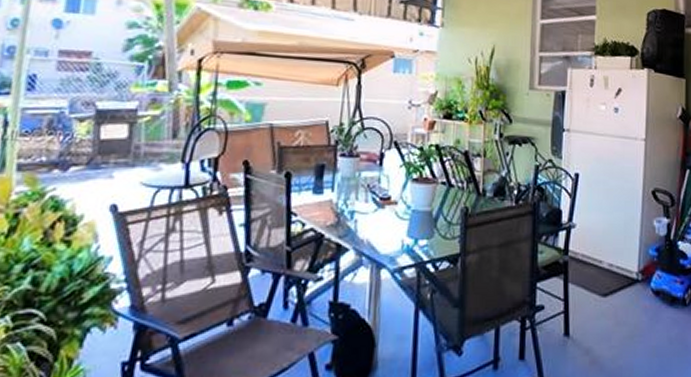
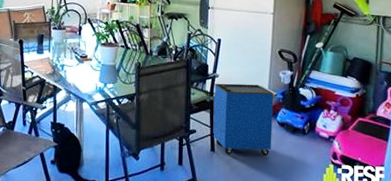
cabinet: none [567,236,652,341] -> present [213,83,278,156]

